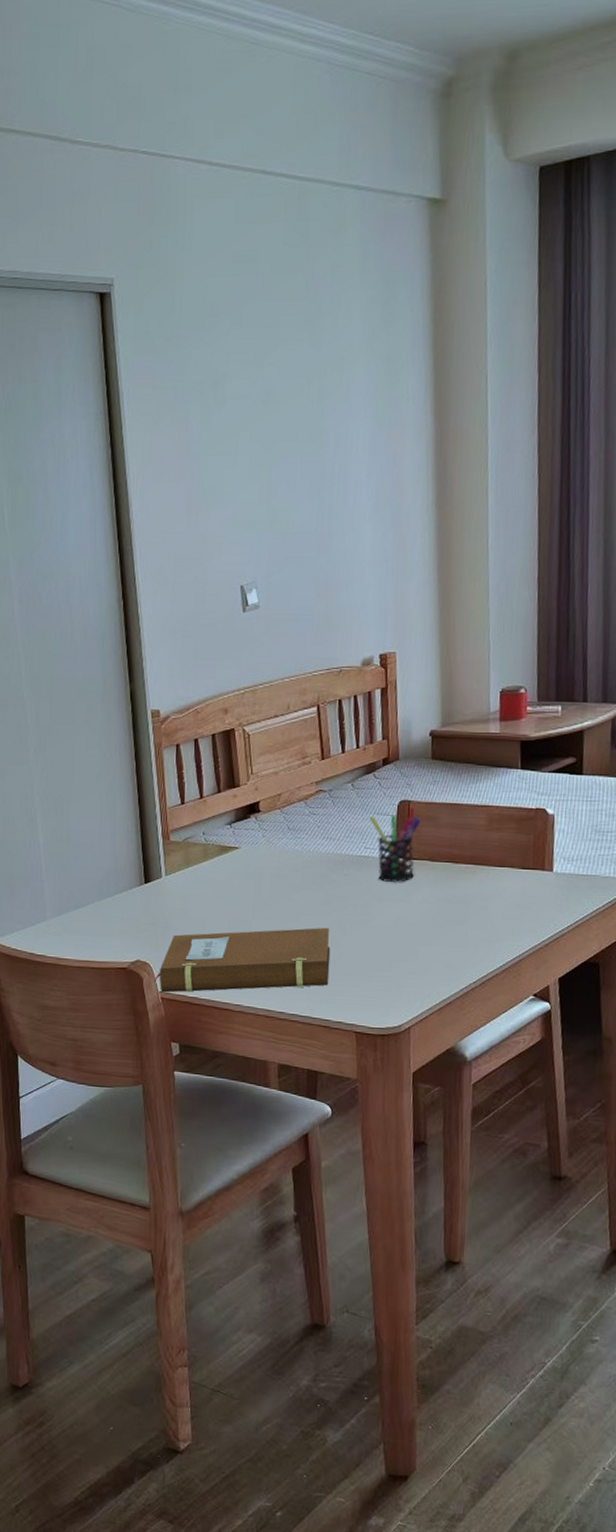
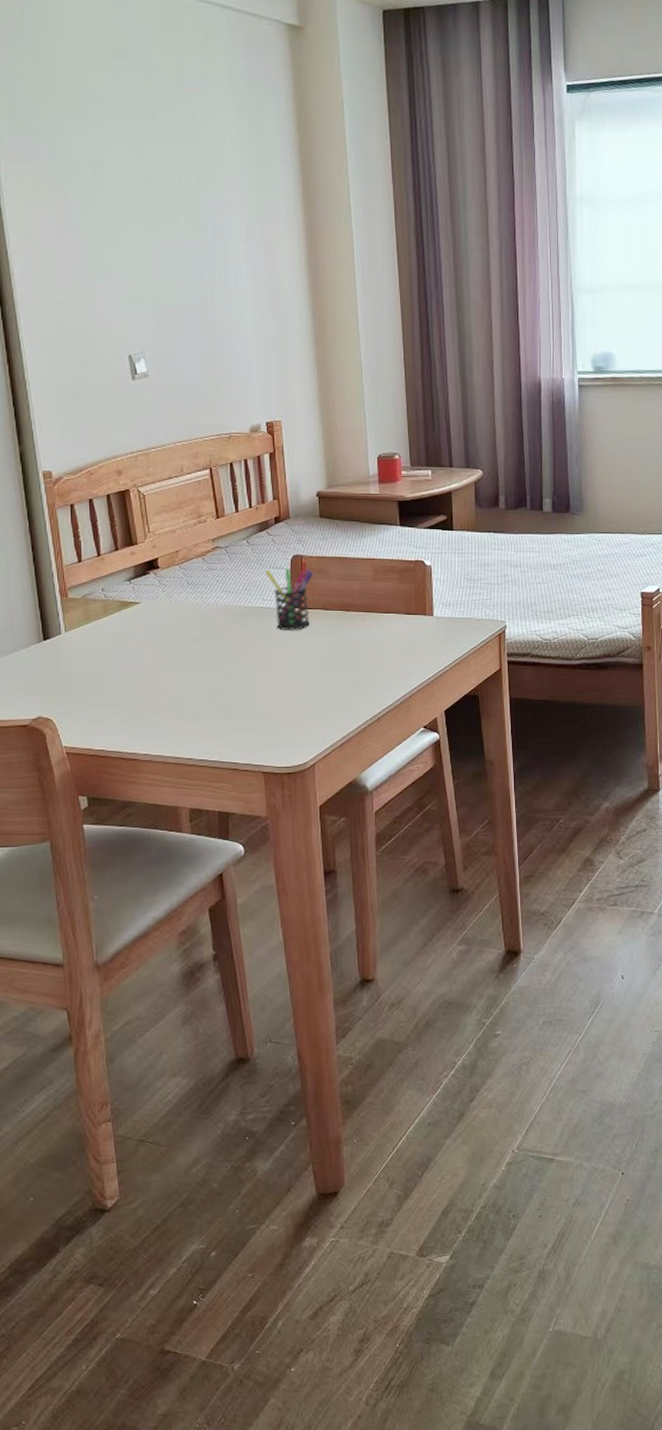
notebook: present [155,927,331,993] -> none [58,675,235,747]

